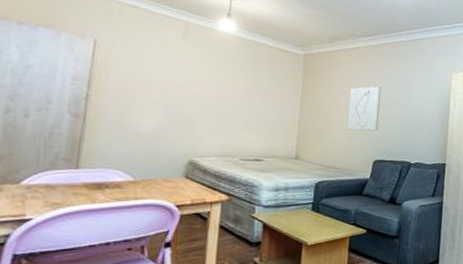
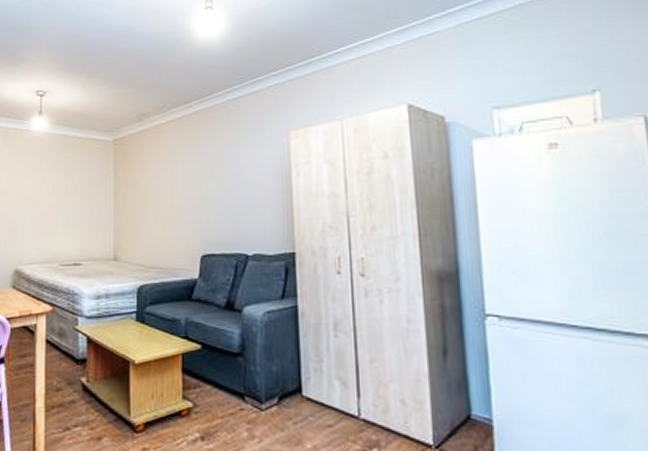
wall art: present [347,86,382,131] -> none [166,163,203,220]

